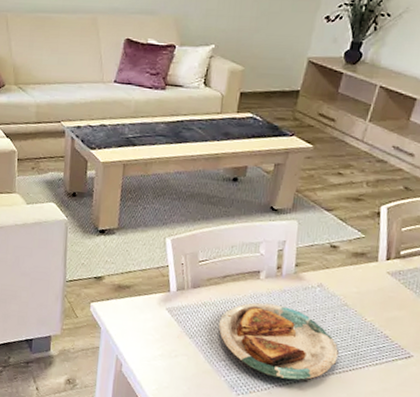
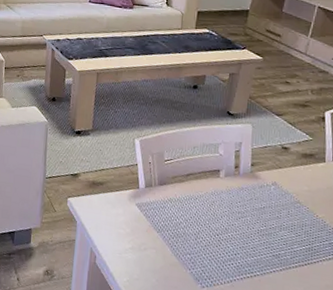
plate: present [219,302,339,383] -> none [184,199,294,277]

